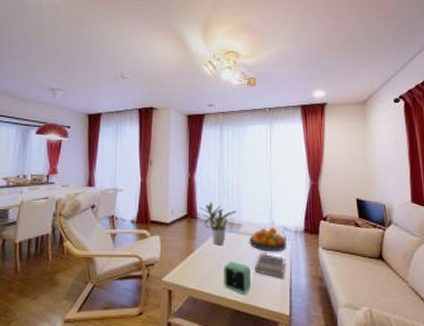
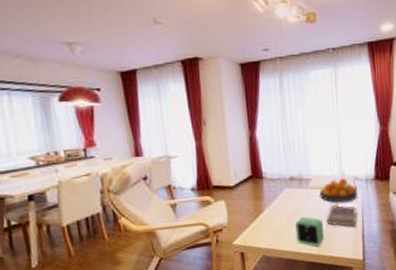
potted plant: present [200,202,236,245] -> none [265,159,304,203]

